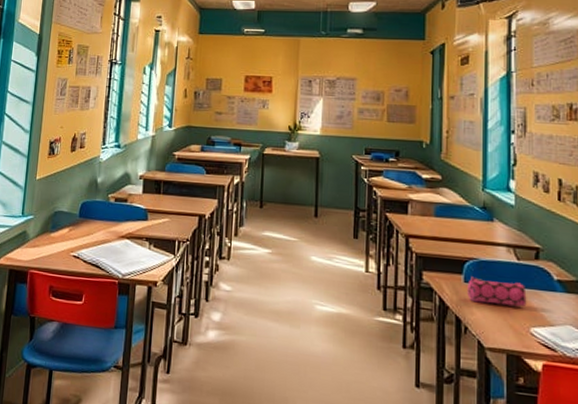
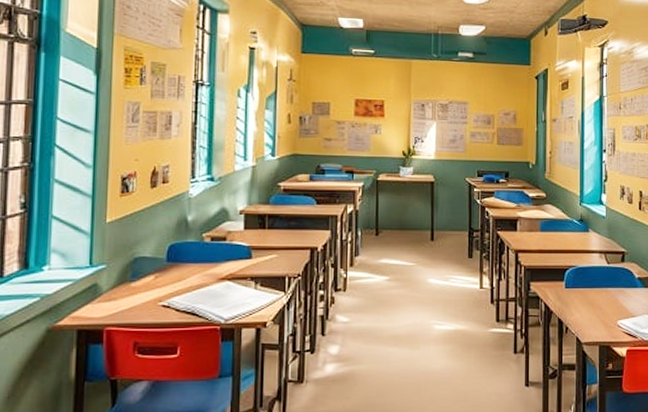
pencil case: present [467,276,527,307] -> none [568,282,615,305]

